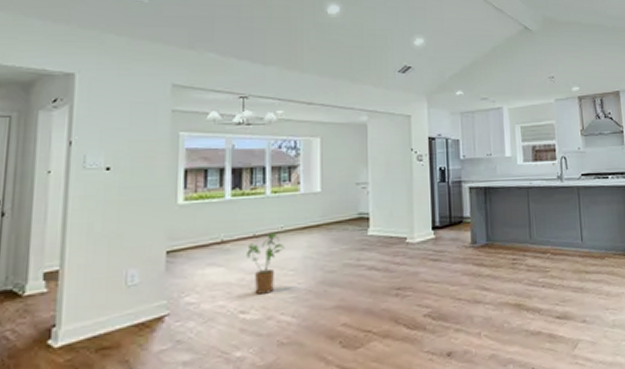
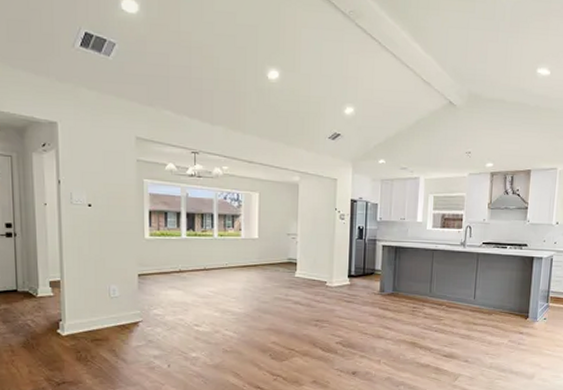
house plant: present [247,232,286,295] -> none [199,267,229,314]

